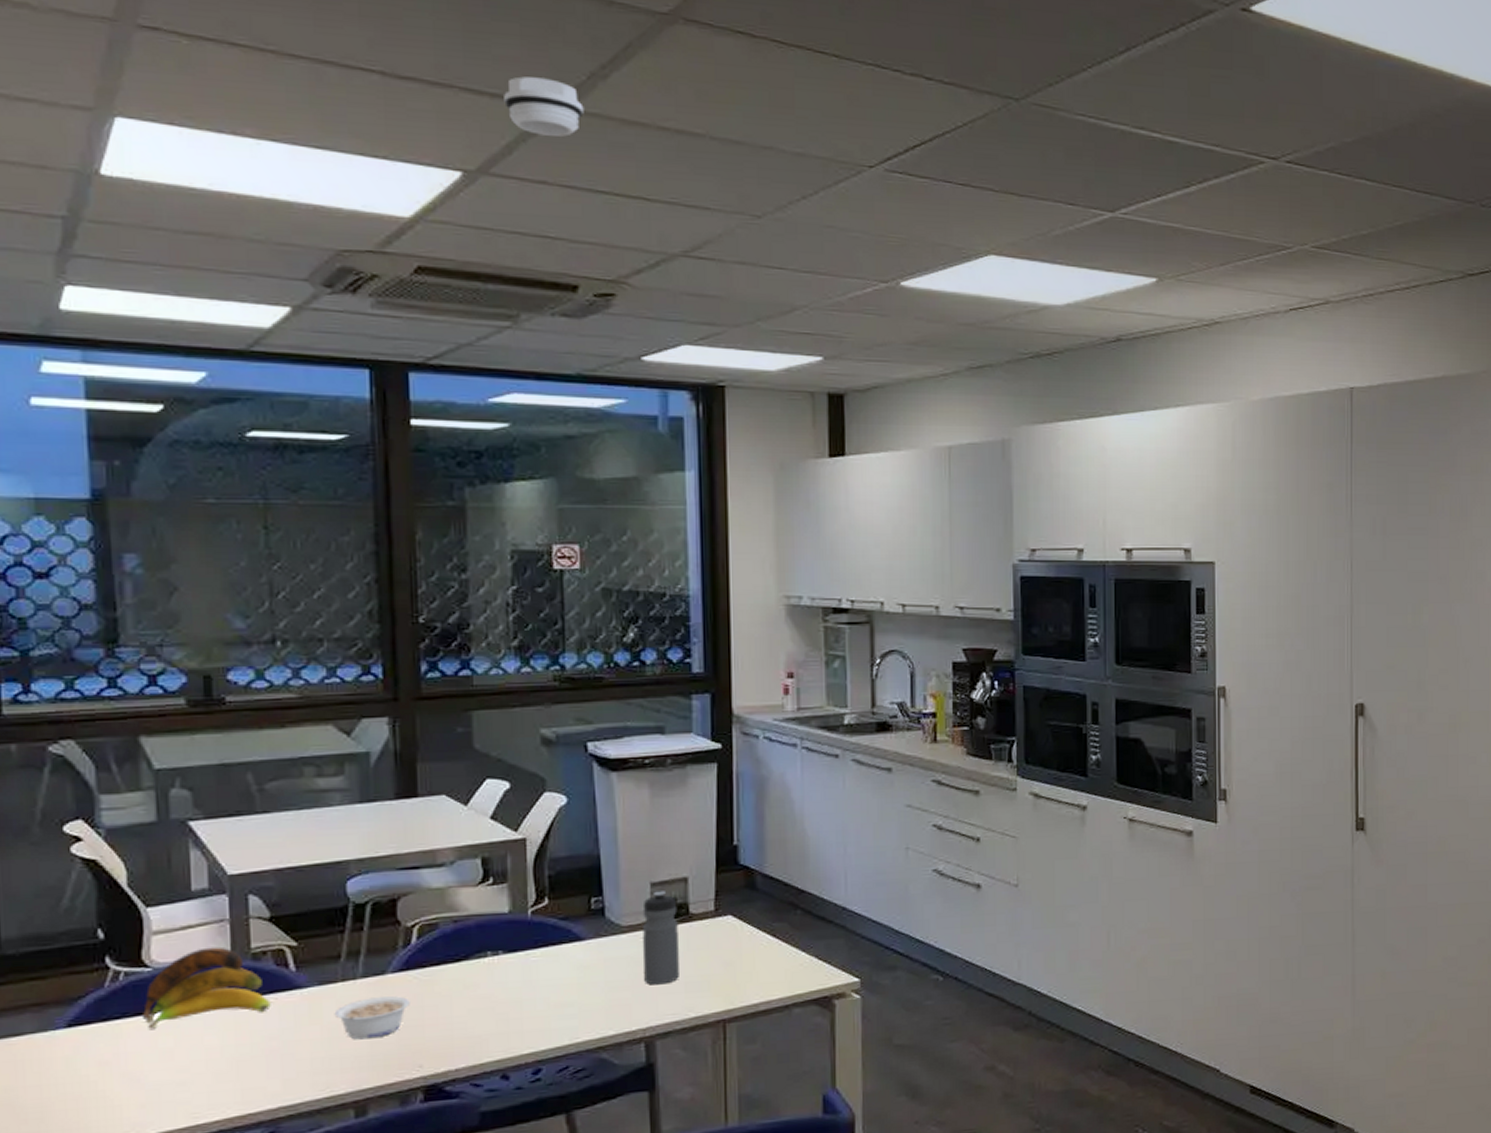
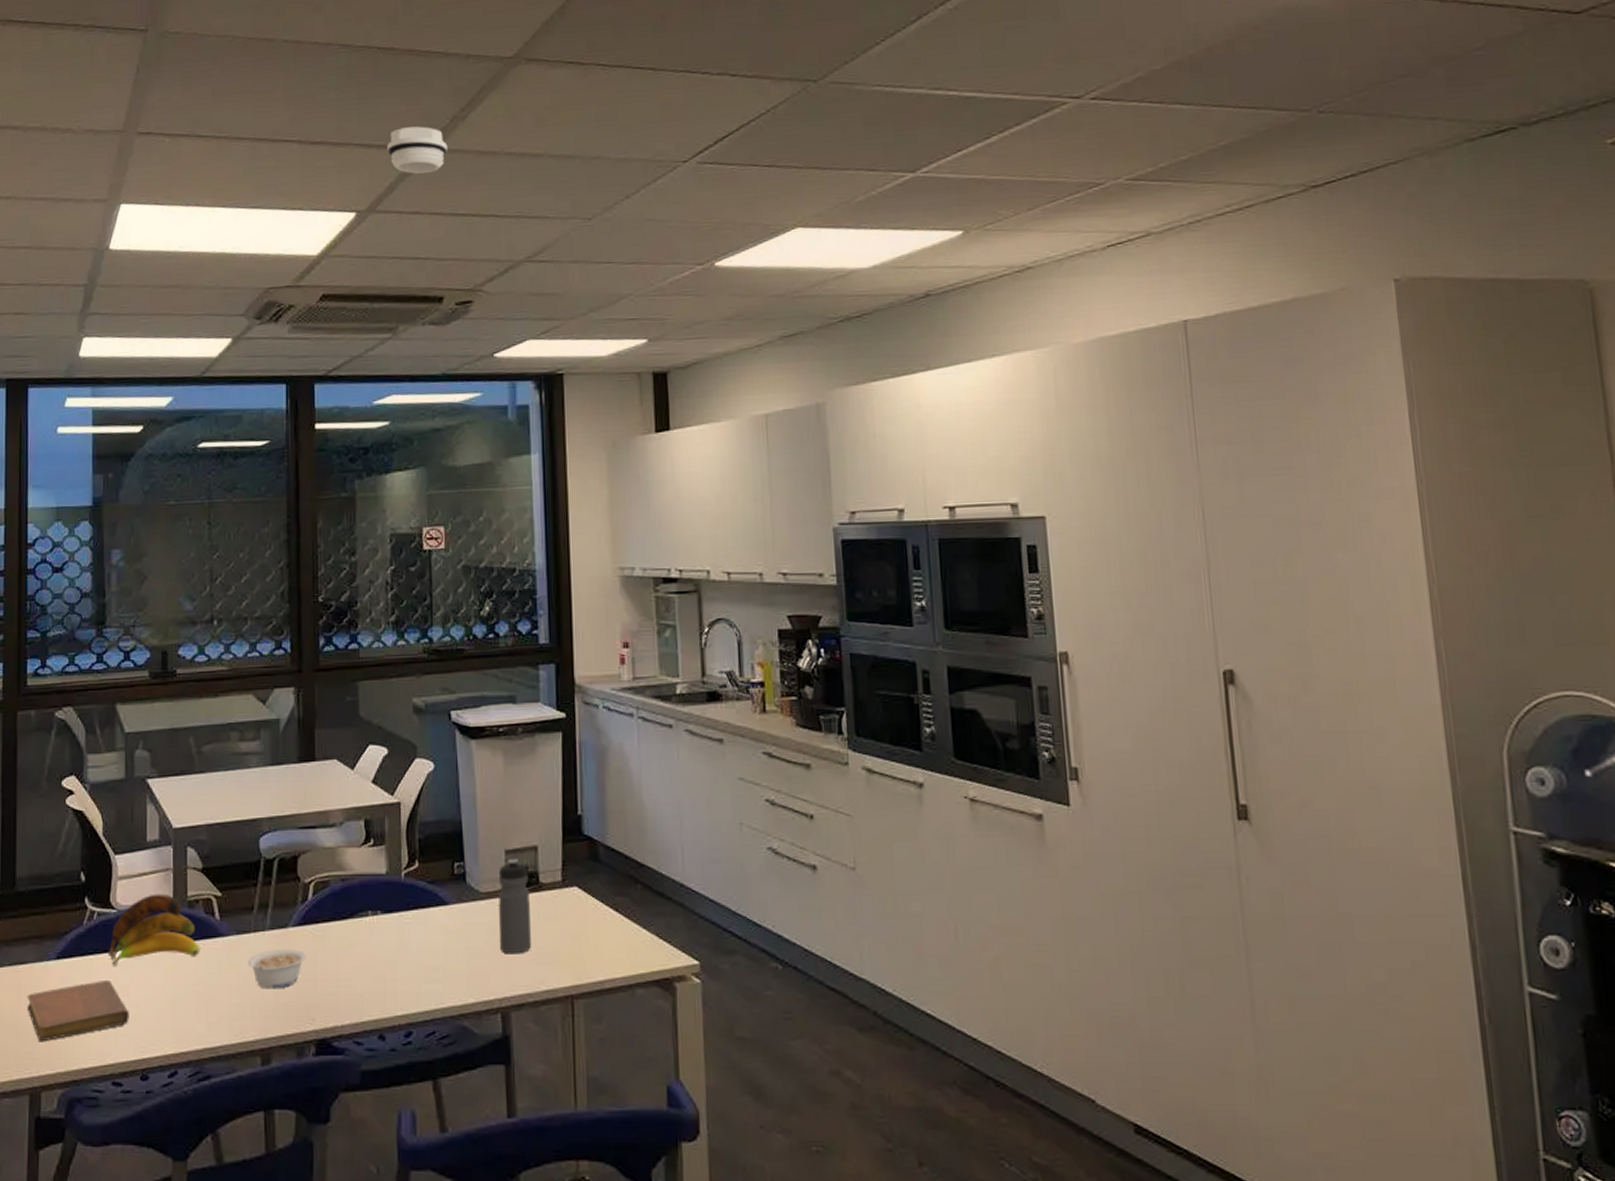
notebook: none [26,1045,176,1120] -> present [27,980,129,1042]

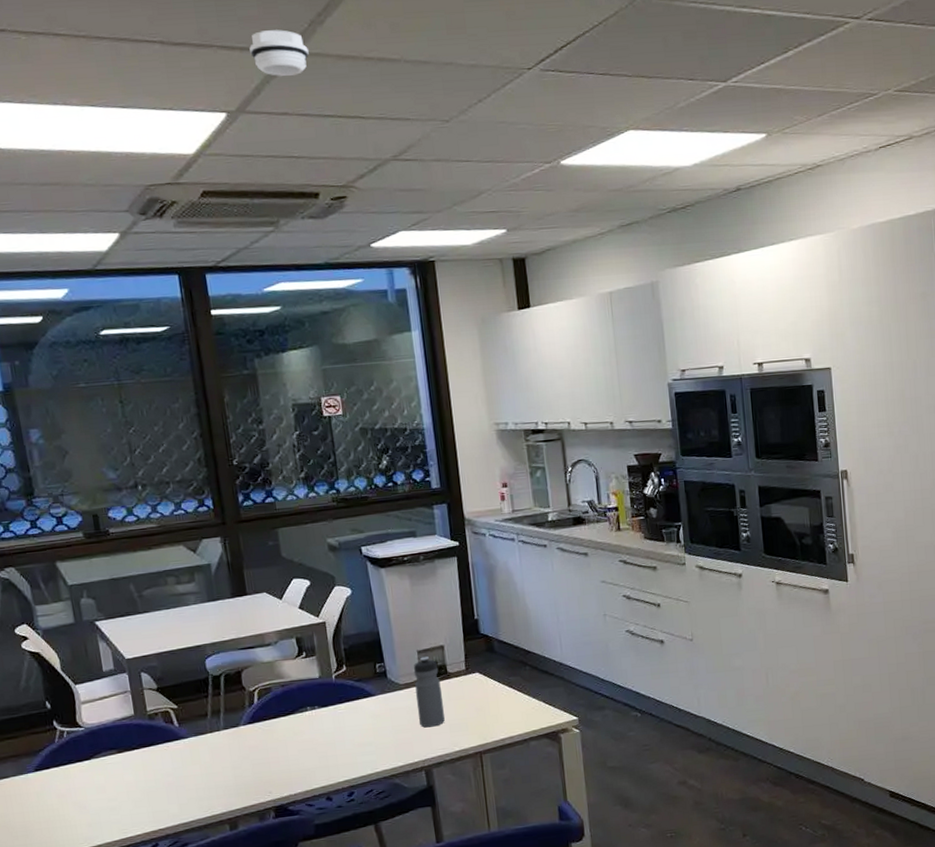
notebook: present [27,980,129,1042] -> none [12,782,109,836]
banana: present [108,893,200,965] -> none [81,711,165,771]
legume: present [247,949,306,989] -> none [208,742,258,774]

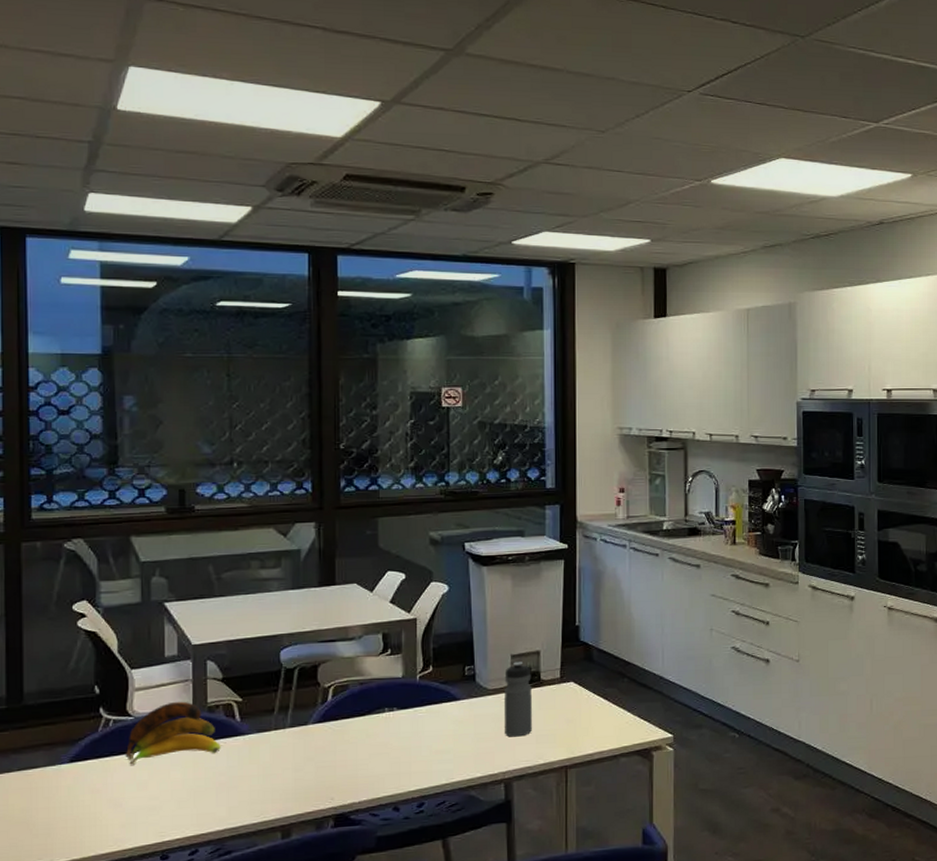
banana: none [81,711,165,771] -> present [125,701,221,765]
smoke detector: present [249,30,309,76] -> none [413,29,472,73]

